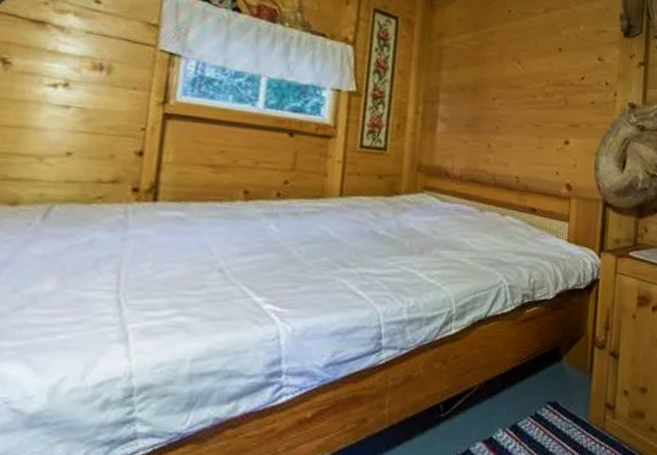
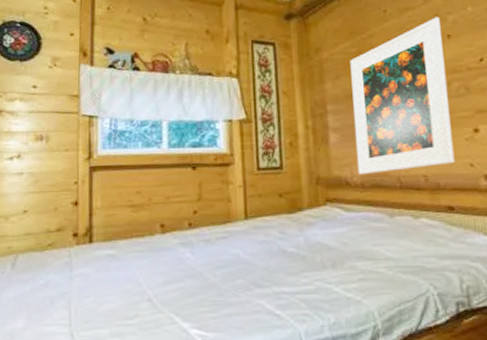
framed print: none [458,28,555,170] -> present [350,17,455,175]

